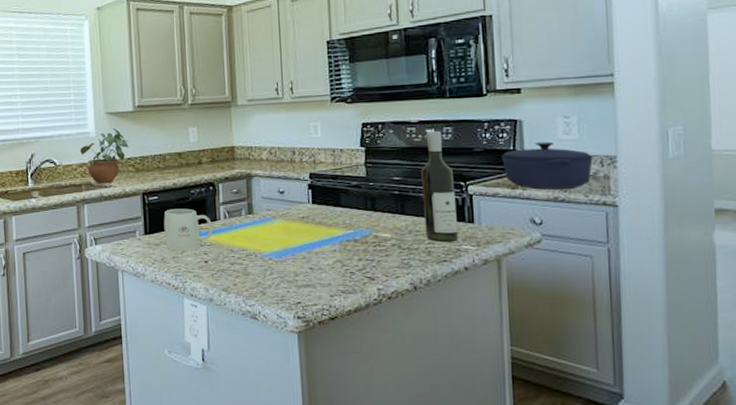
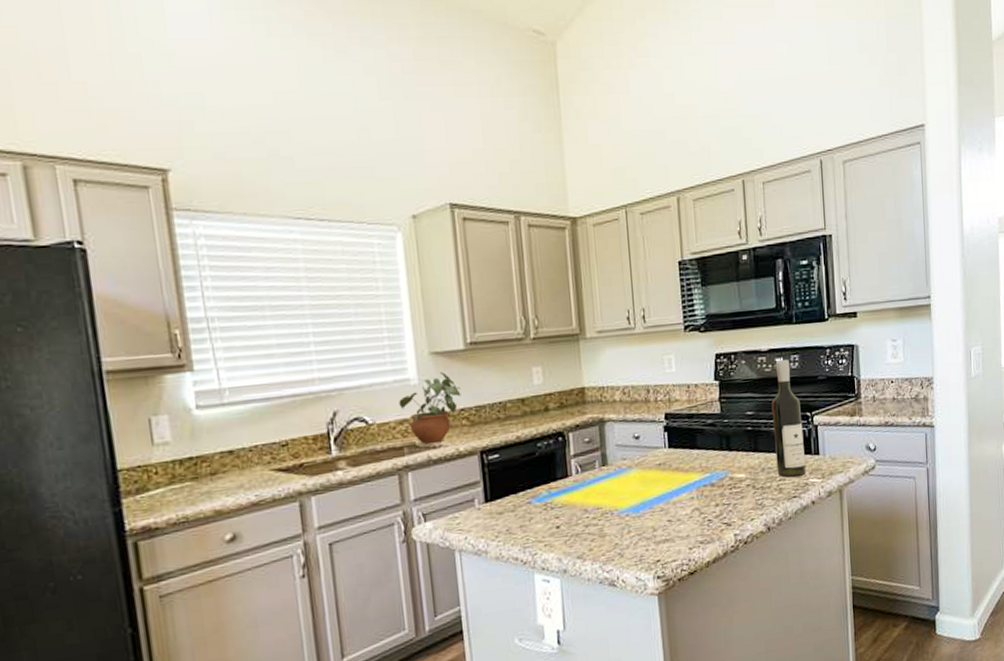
mug: present [163,208,213,252] -> none [507,465,565,519]
cooking pot: present [502,141,593,190] -> none [842,365,915,415]

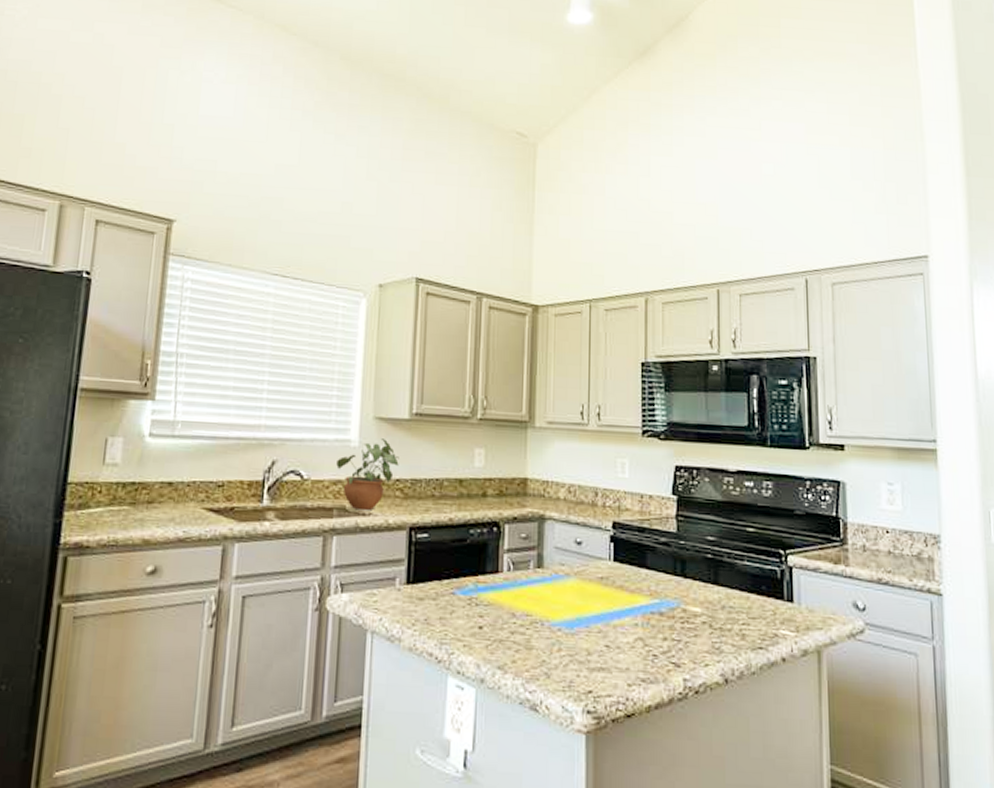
bottle: present [771,360,806,479] -> none [737,485,775,625]

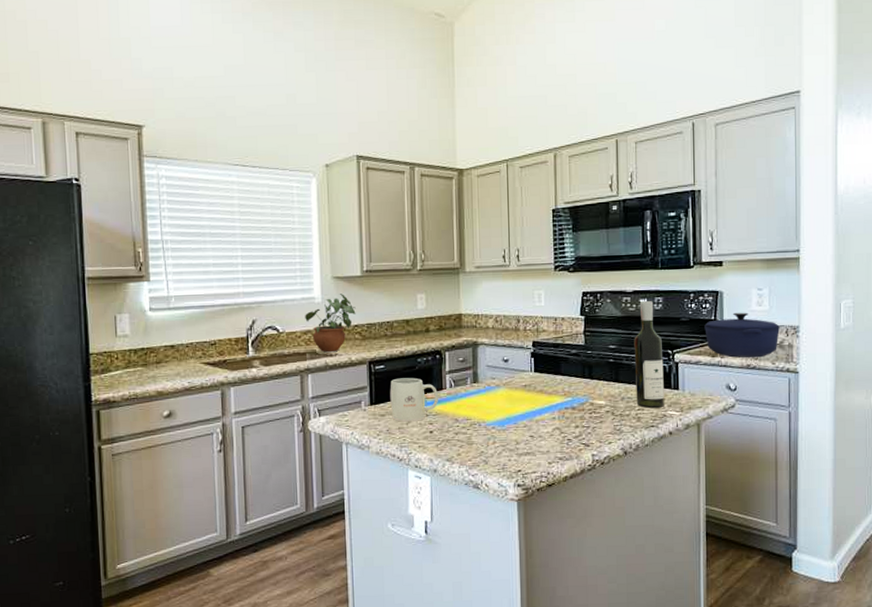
mug: none [431,552,494,612] -> present [390,377,439,422]
bottle: none [737,485,775,625] -> present [634,301,664,409]
cooking pot: none [824,510,917,570] -> present [704,312,780,358]

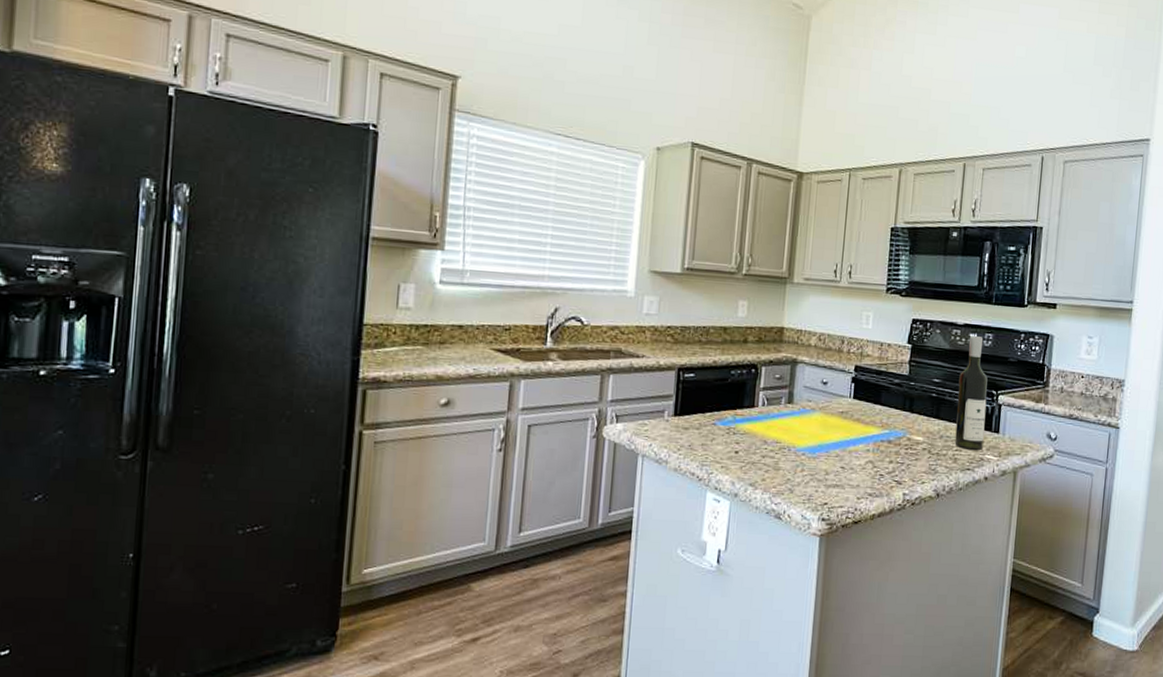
potted plant: present [305,294,356,352] -> none [614,290,671,352]
mug: present [390,377,439,422] -> none [695,389,750,439]
cooking pot: present [704,312,780,358] -> none [1031,358,1106,408]

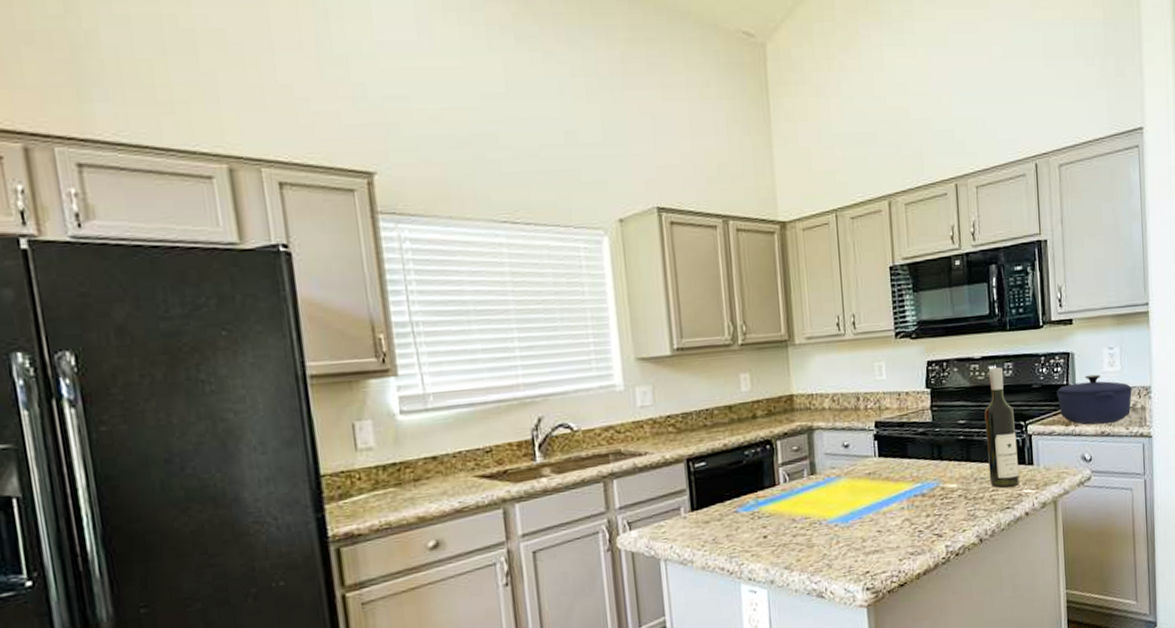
cooking pot: none [1031,358,1106,408] -> present [1057,374,1132,425]

